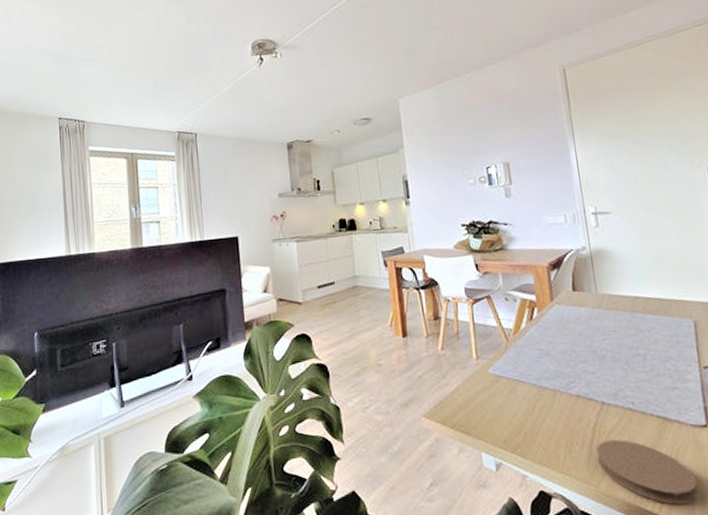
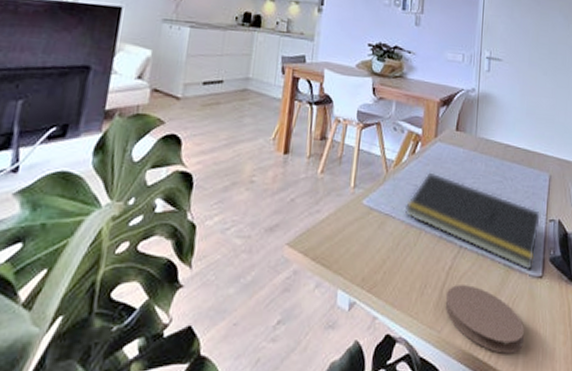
notepad: none [532,334,693,420] -> present [404,172,540,270]

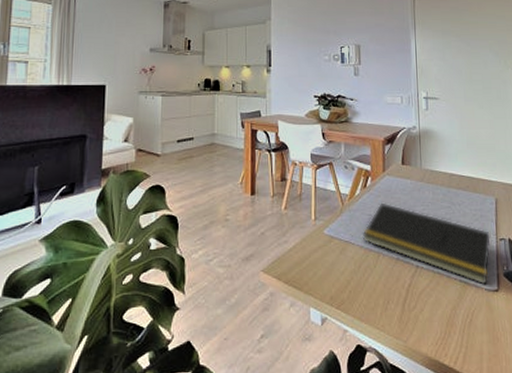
coaster: present [445,285,524,354] -> none [408,300,486,360]

